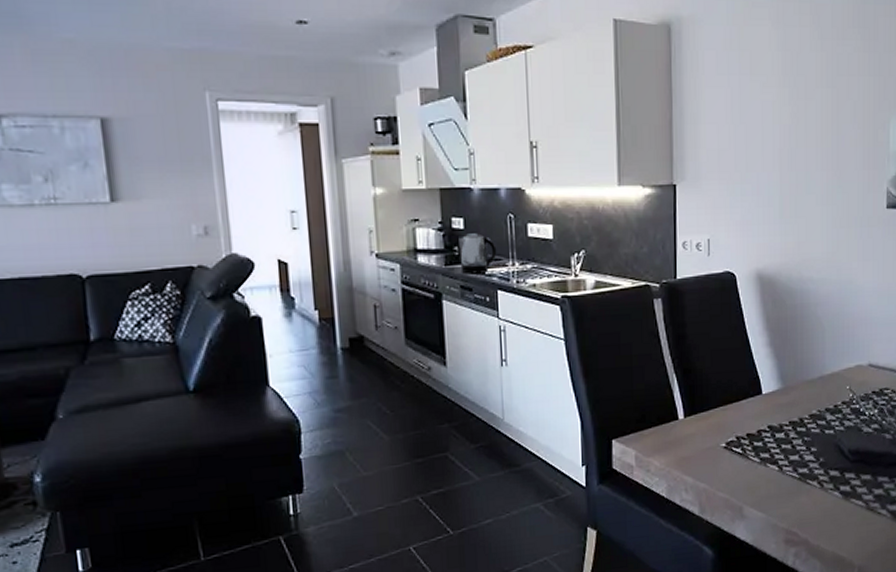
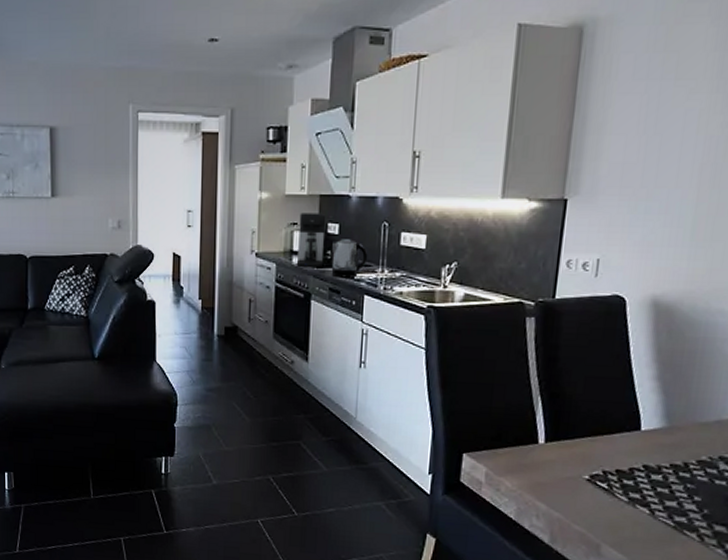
coffee maker: none [420,207,452,267] -> present [296,212,326,268]

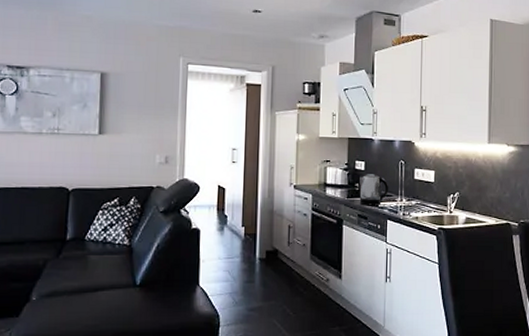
coffee maker: present [296,212,326,268] -> none [329,152,354,198]

